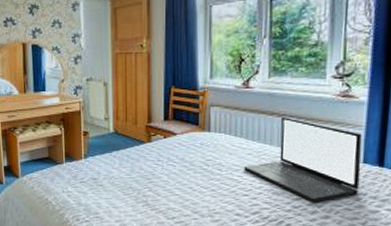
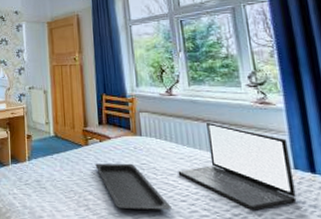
serving tray: none [157,159,233,206] -> present [95,163,172,211]

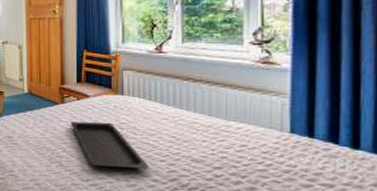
laptop: present [178,122,297,211] -> none [159,81,288,173]

